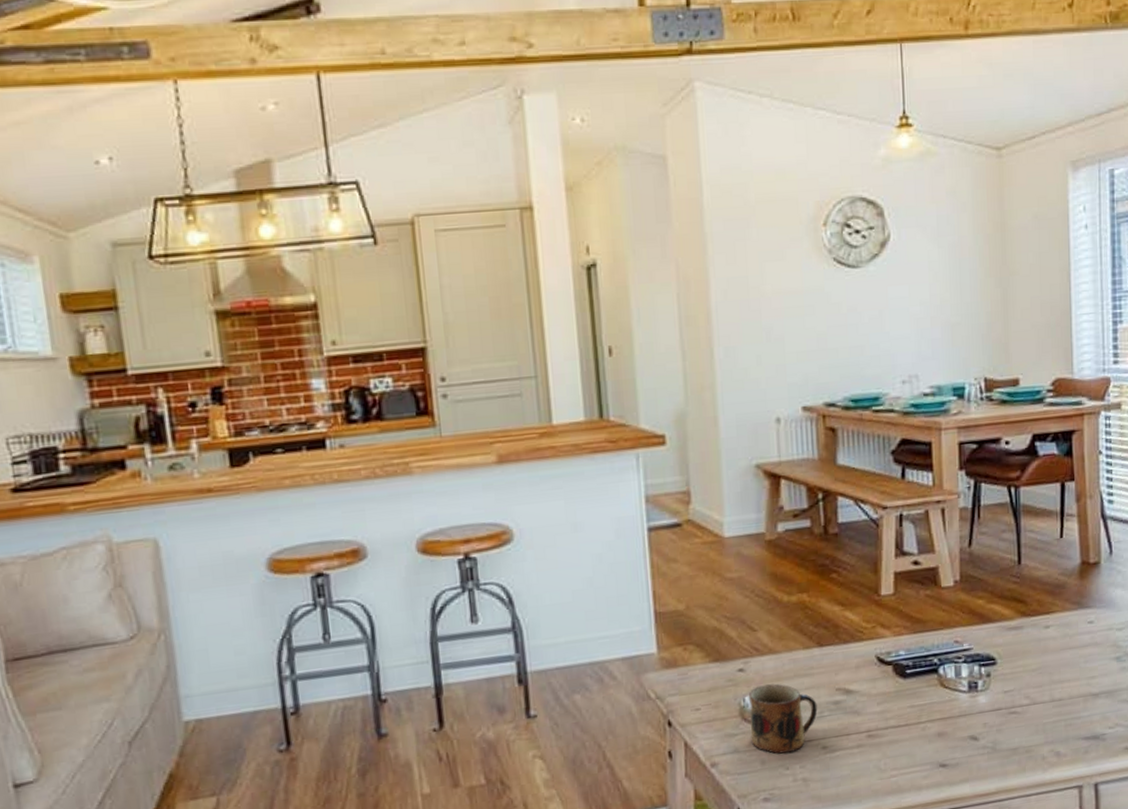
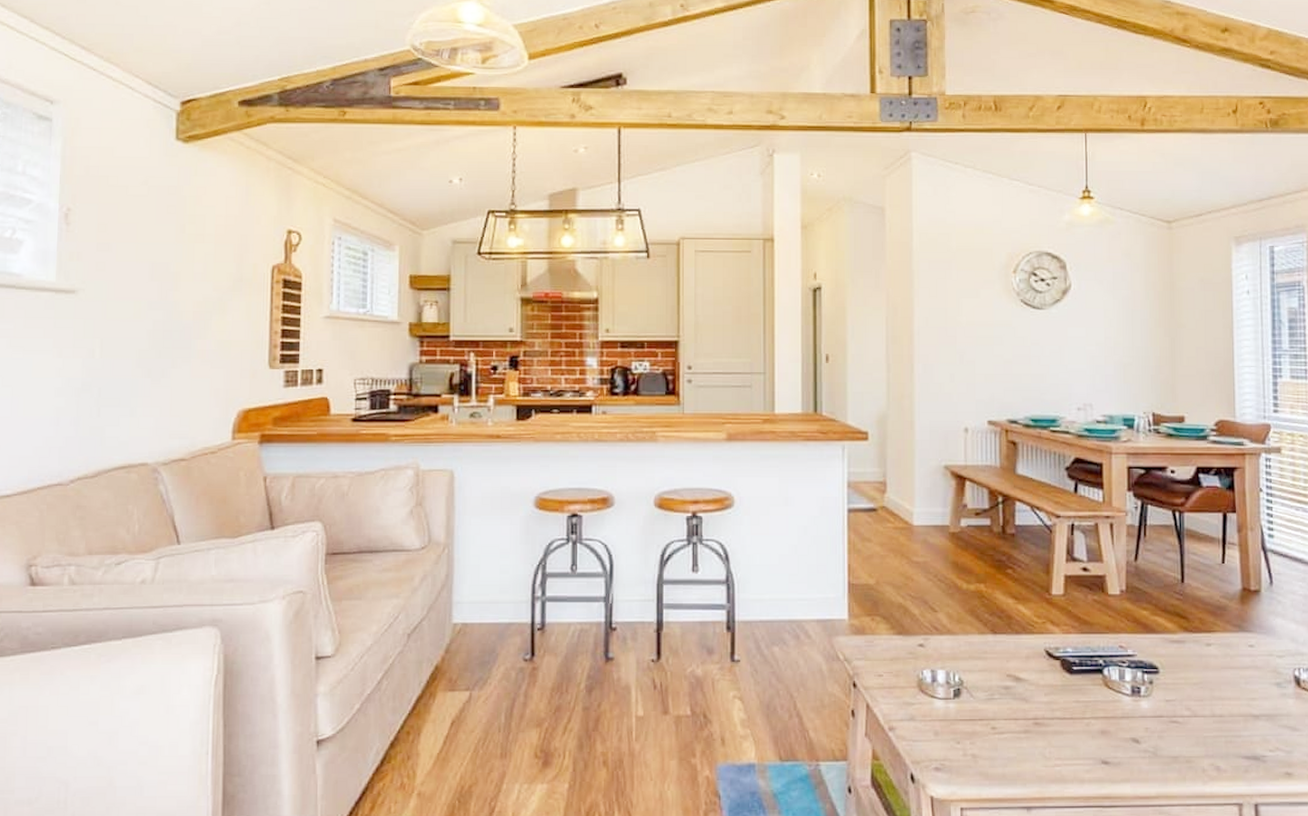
mug: present [748,683,818,754] -> none [926,662,989,729]

